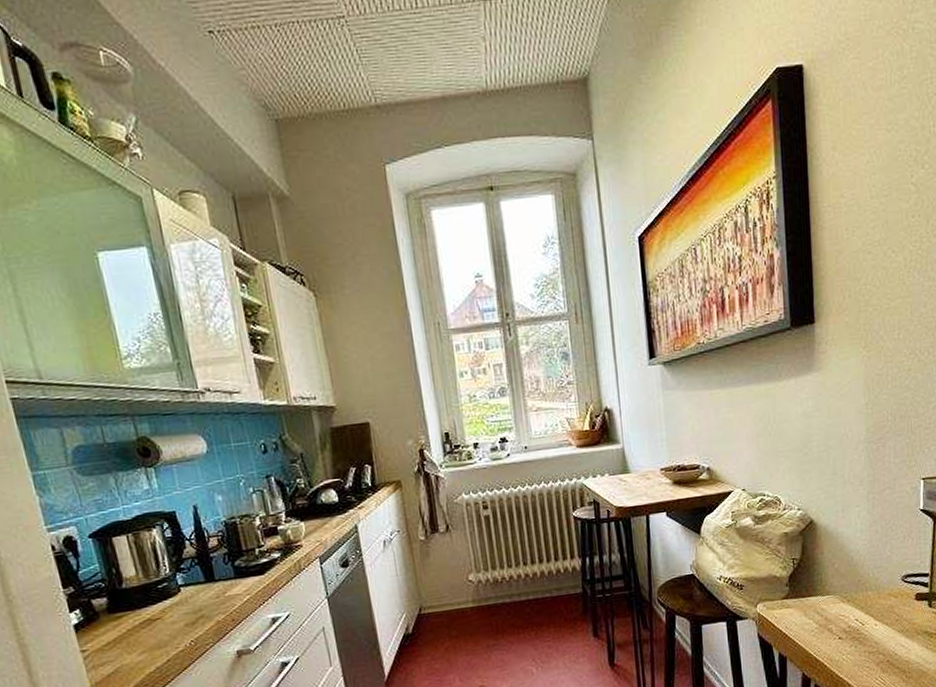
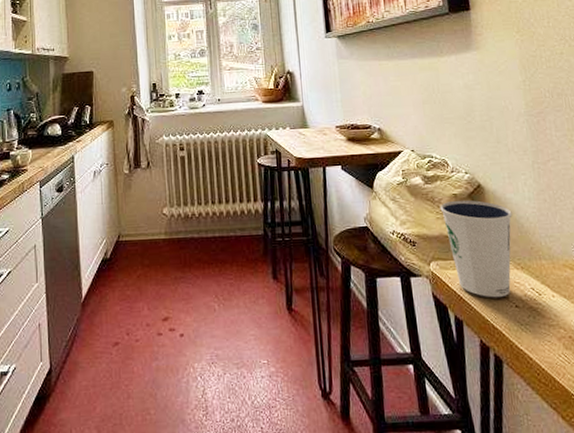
dixie cup: none [770,537,843,633] -> present [440,200,513,298]

